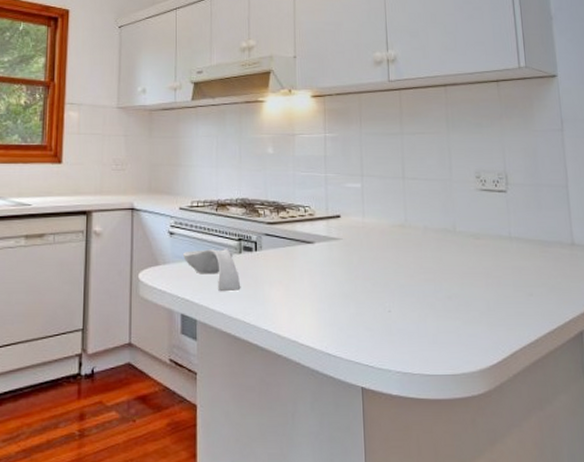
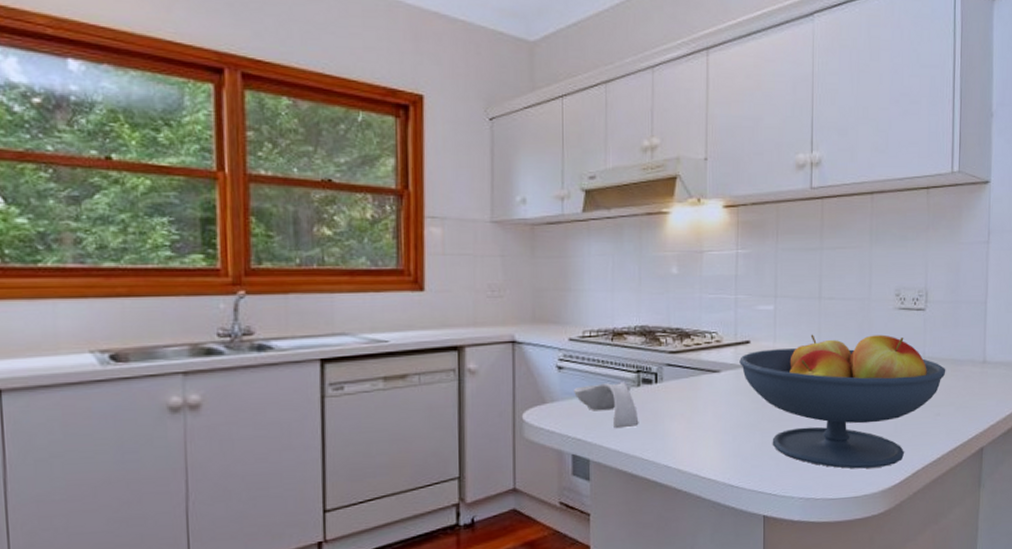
fruit bowl: none [331,211,534,346] -> present [739,334,946,469]

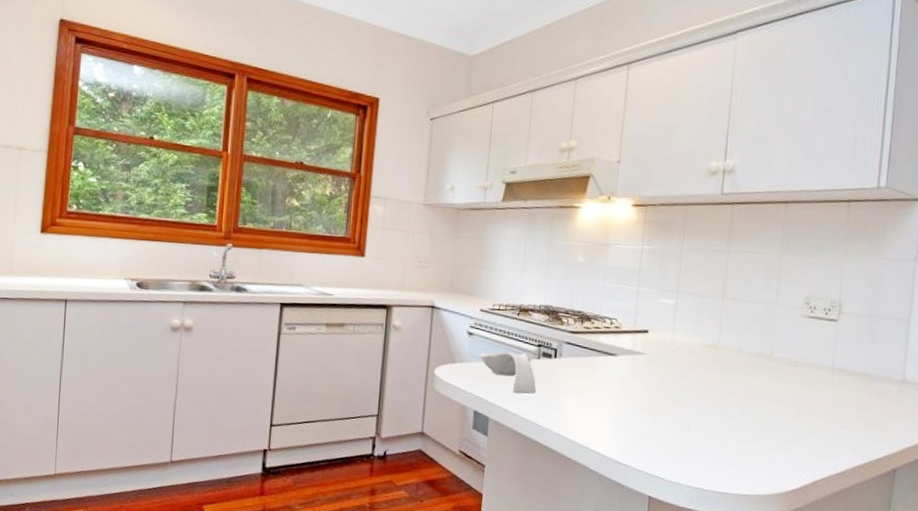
fruit bowl: present [739,334,946,469] -> none [636,331,858,471]

